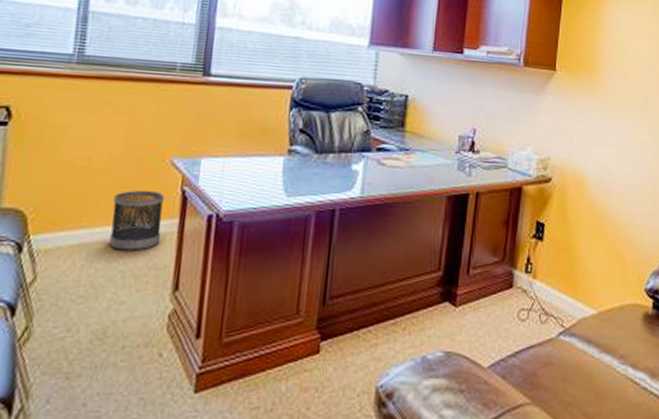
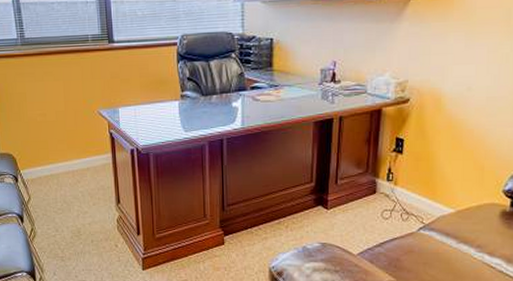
wastebasket: present [109,190,165,251] -> none [65,134,102,178]

